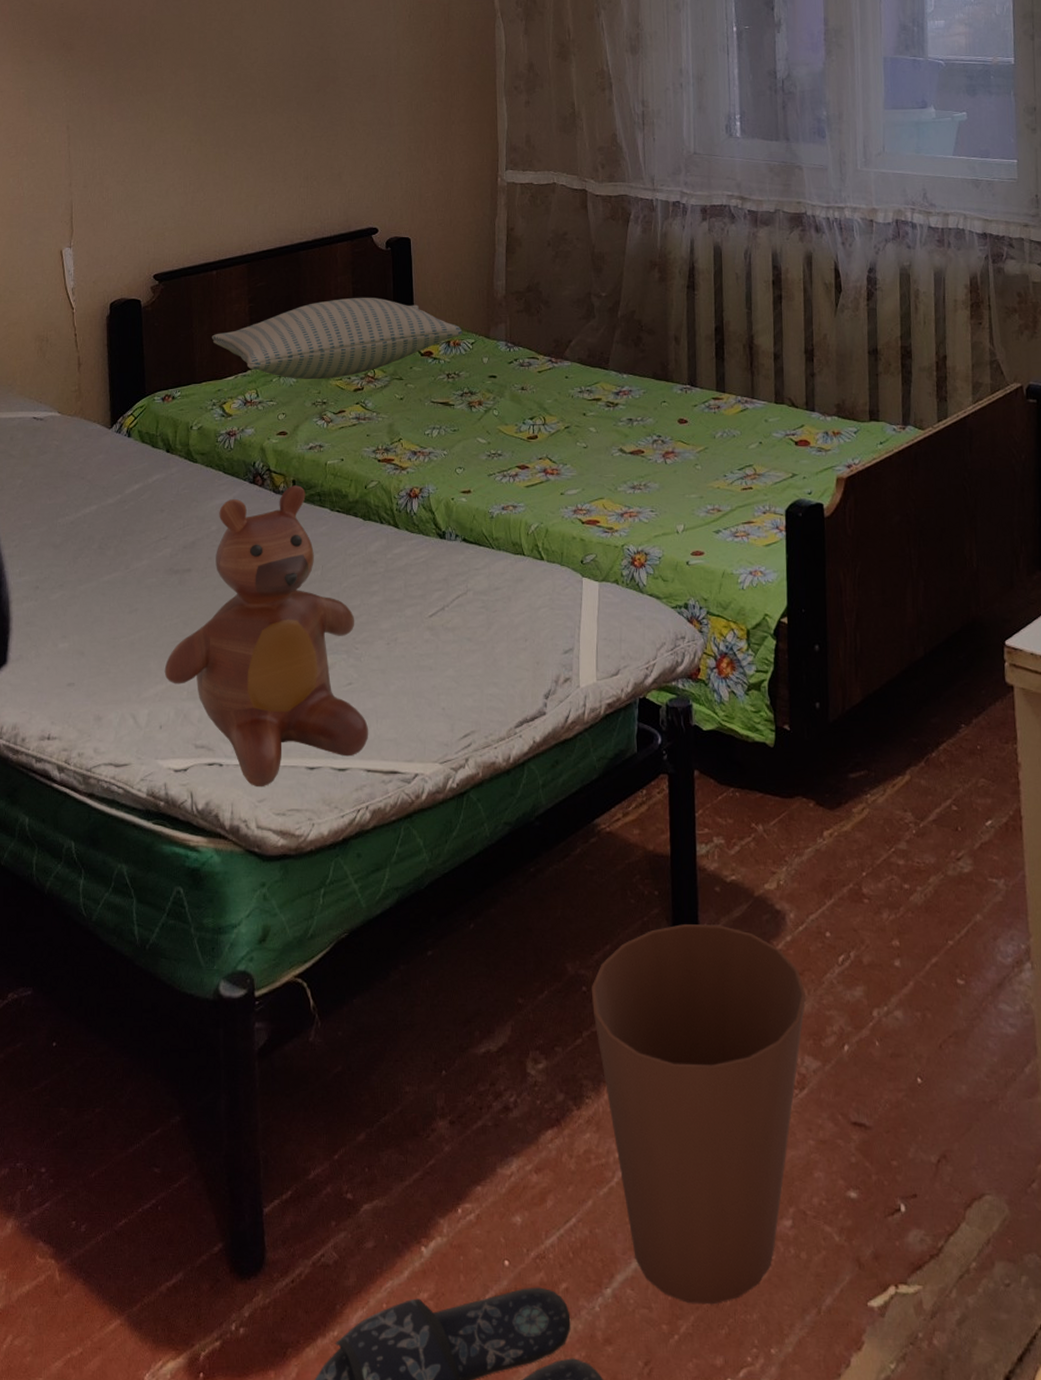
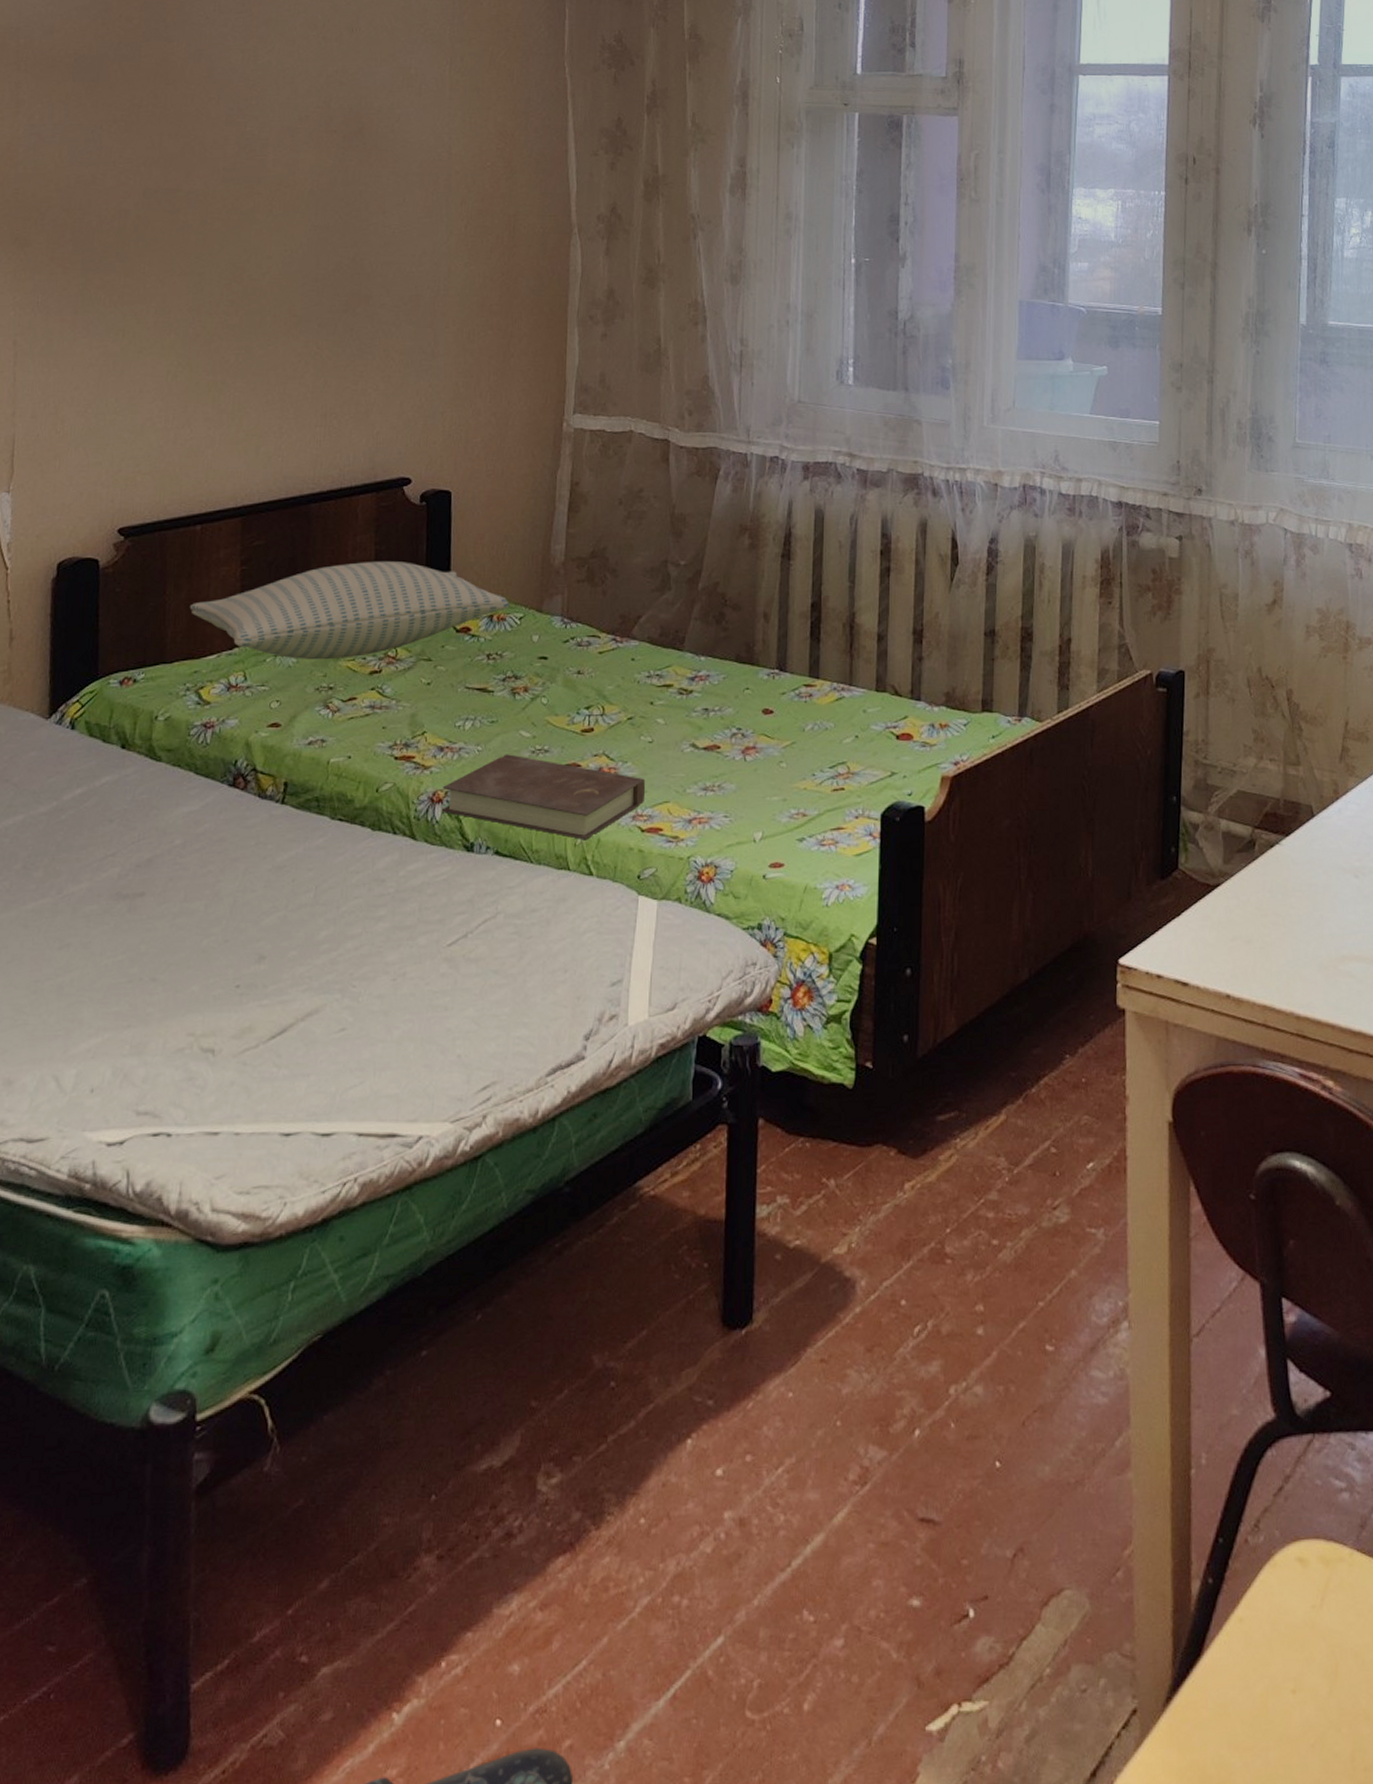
teddy bear: present [164,485,369,788] -> none [101,788,364,1161]
book: none [418,457,584,530] -> present [442,754,646,840]
trash bin: present [591,924,806,1304] -> none [621,1298,875,1749]

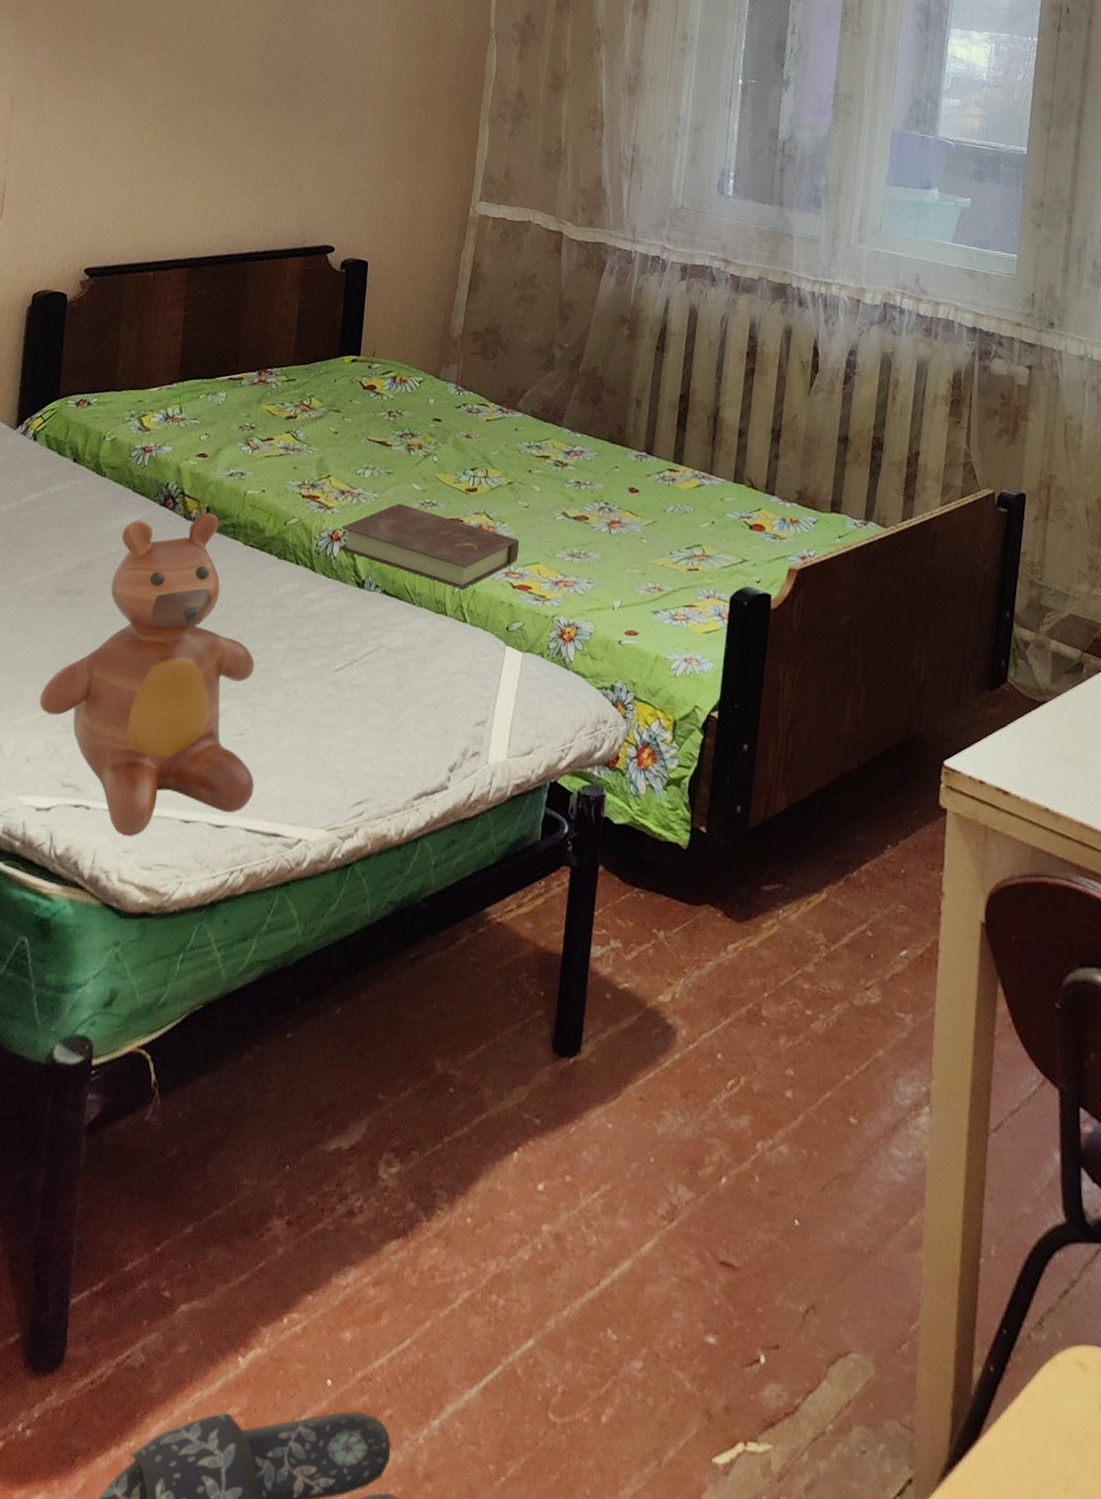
teddy bear: none [101,788,364,1161] -> present [39,513,255,837]
pillow: present [189,560,509,660] -> none [139,317,411,403]

